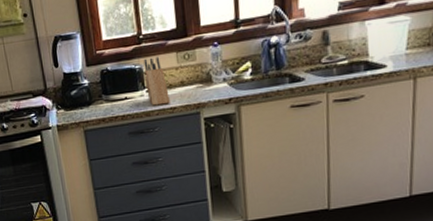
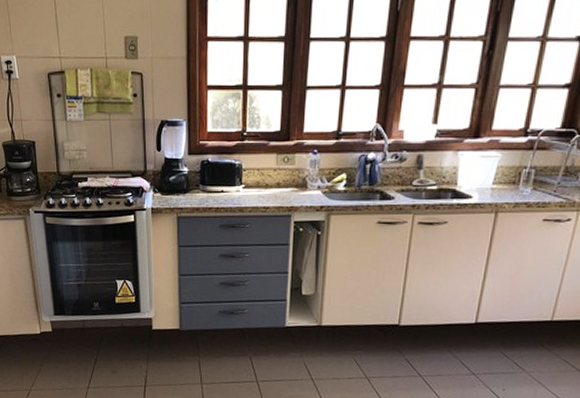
knife block: present [143,56,170,106] -> none [243,155,264,203]

